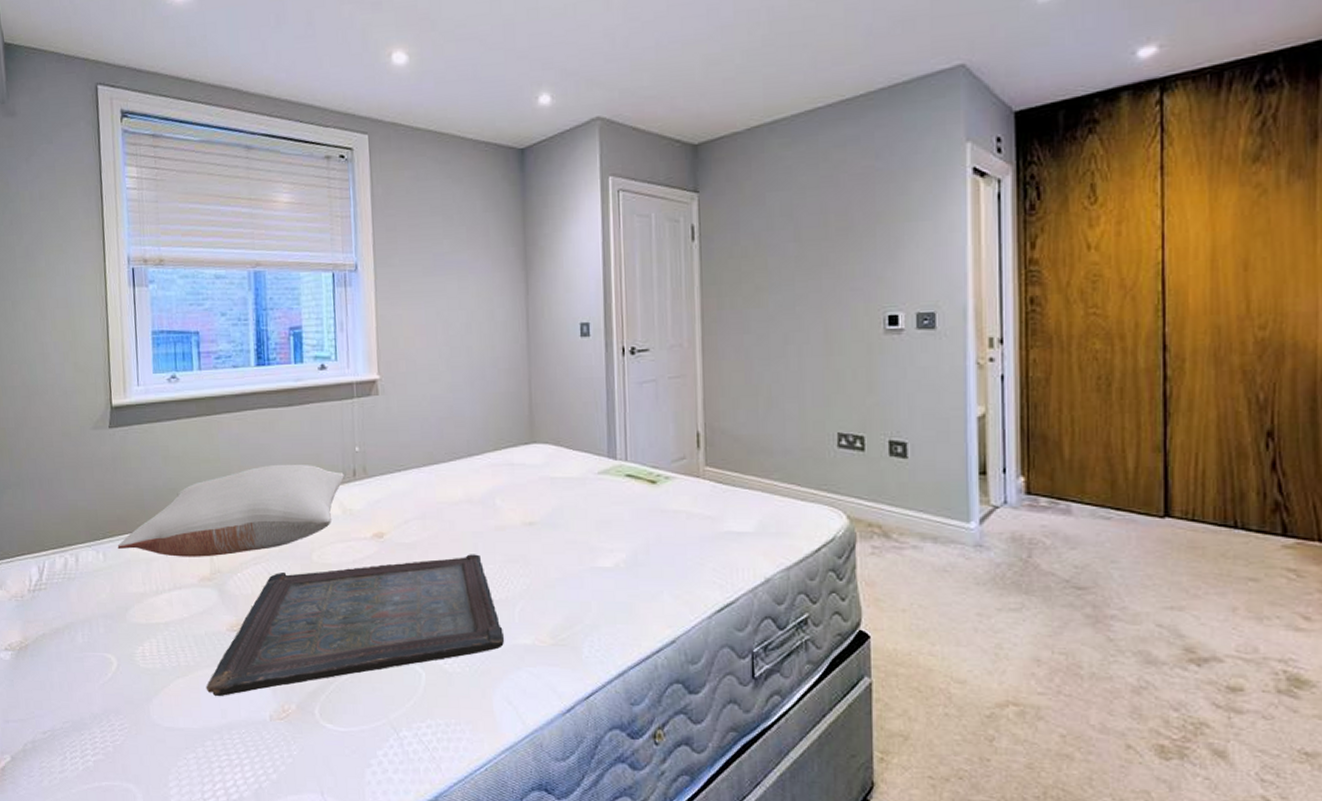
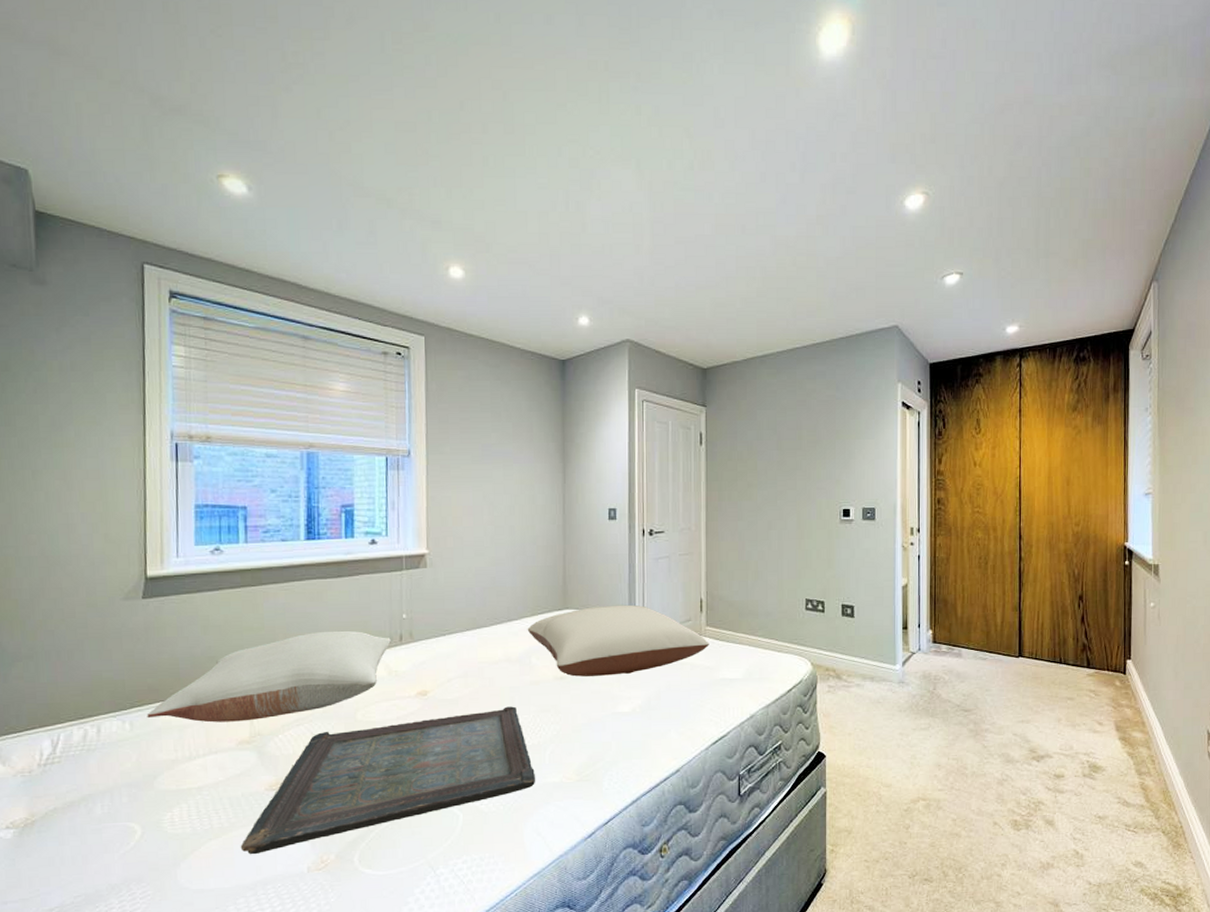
pillow: none [490,438,710,523] -> present [527,604,709,677]

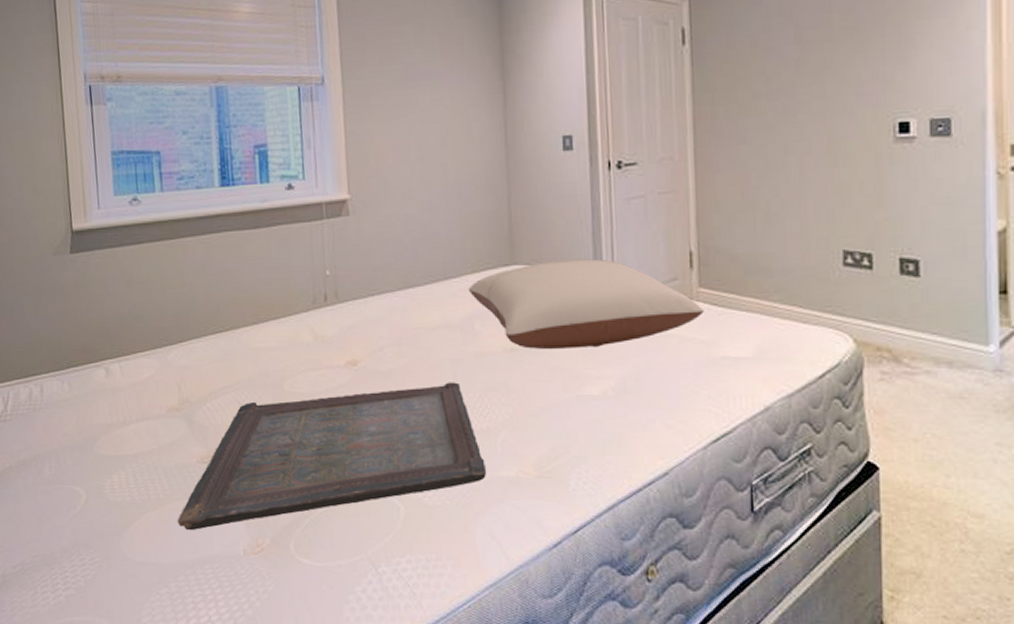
pillow: present [147,630,391,723] -> none [82,288,315,387]

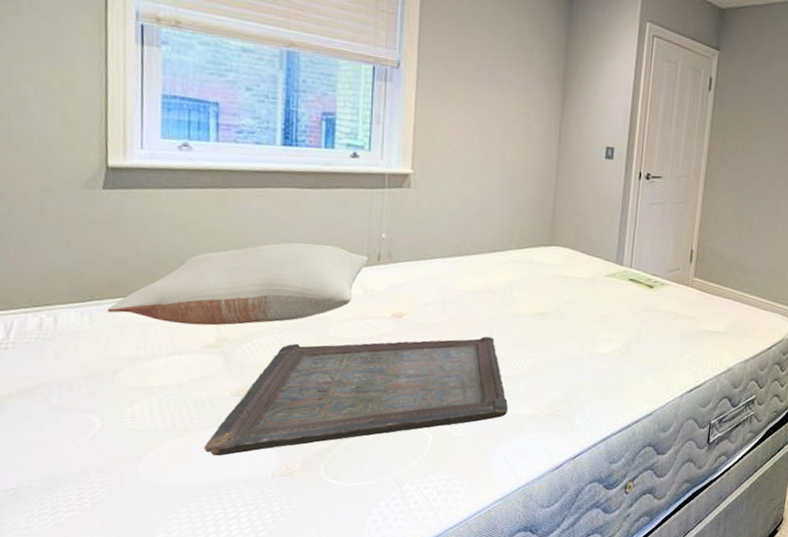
pillow: none [82,288,315,387] -> present [107,242,368,326]
pillow: present [468,259,704,349] -> none [511,246,695,317]

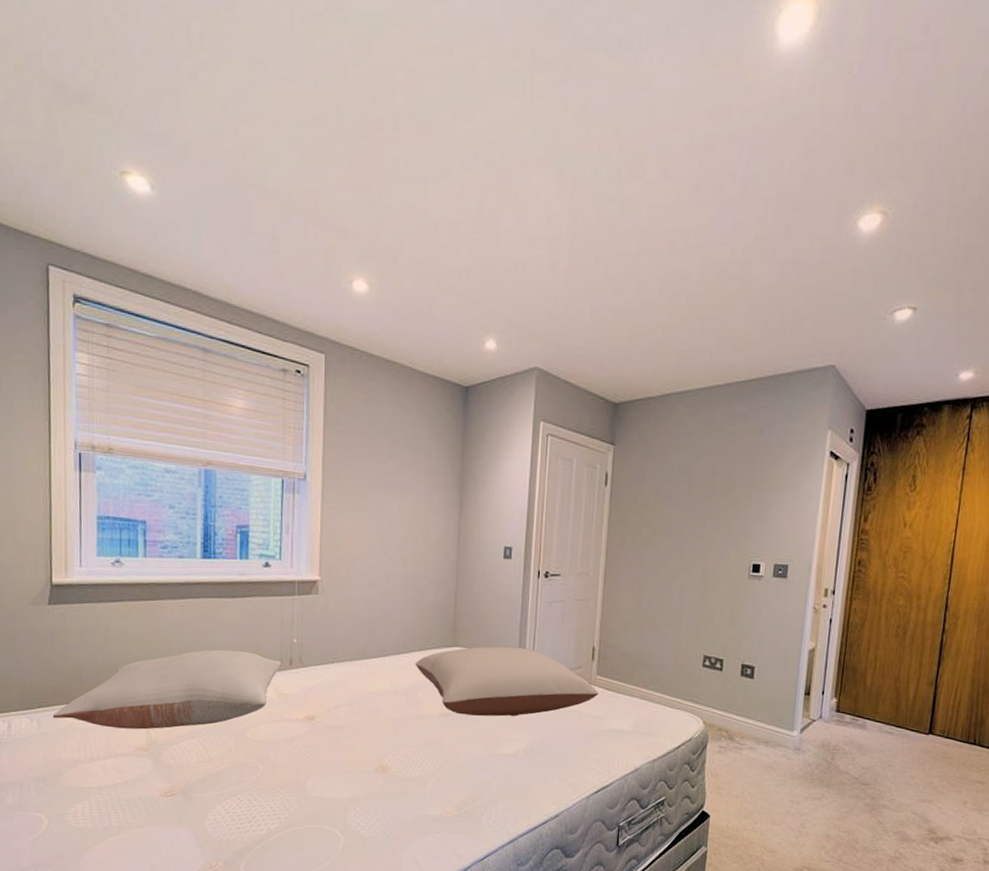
serving tray: present [203,336,509,456] -> none [136,738,416,853]
pillow: none [511,246,695,317] -> present [415,646,599,717]

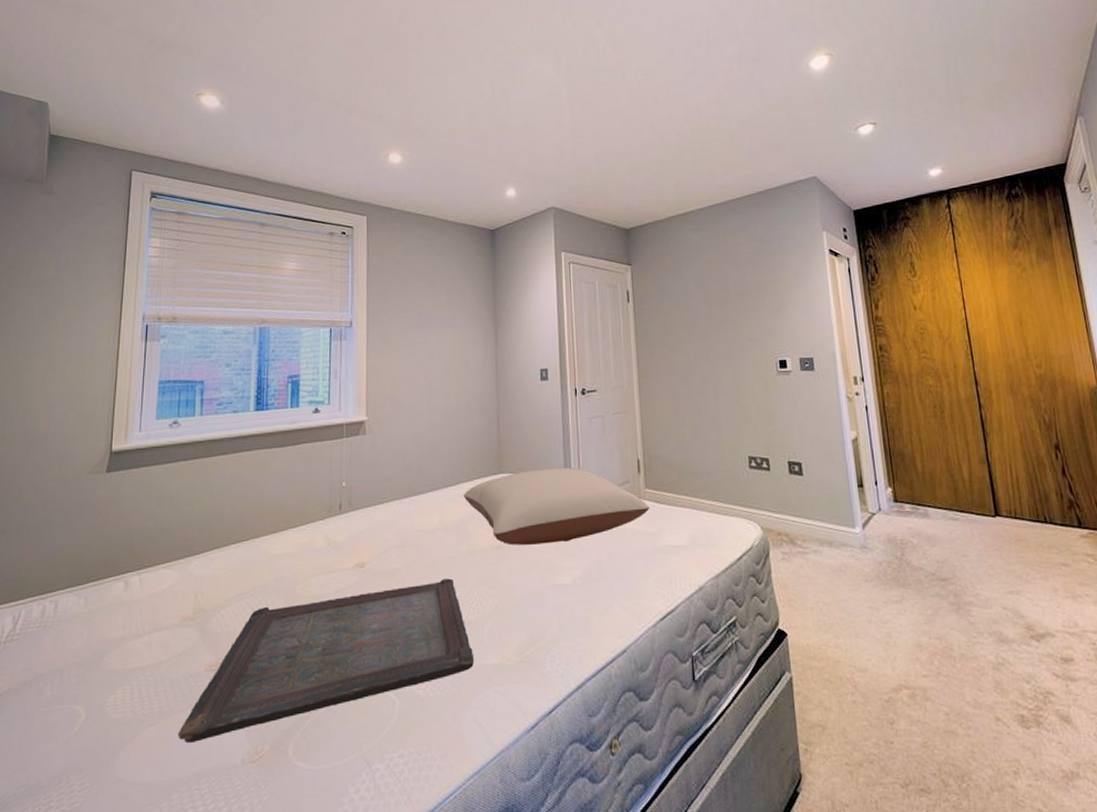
pillow: present [52,649,281,730] -> none [100,500,331,598]
serving tray: none [136,738,416,853] -> present [177,578,475,742]

